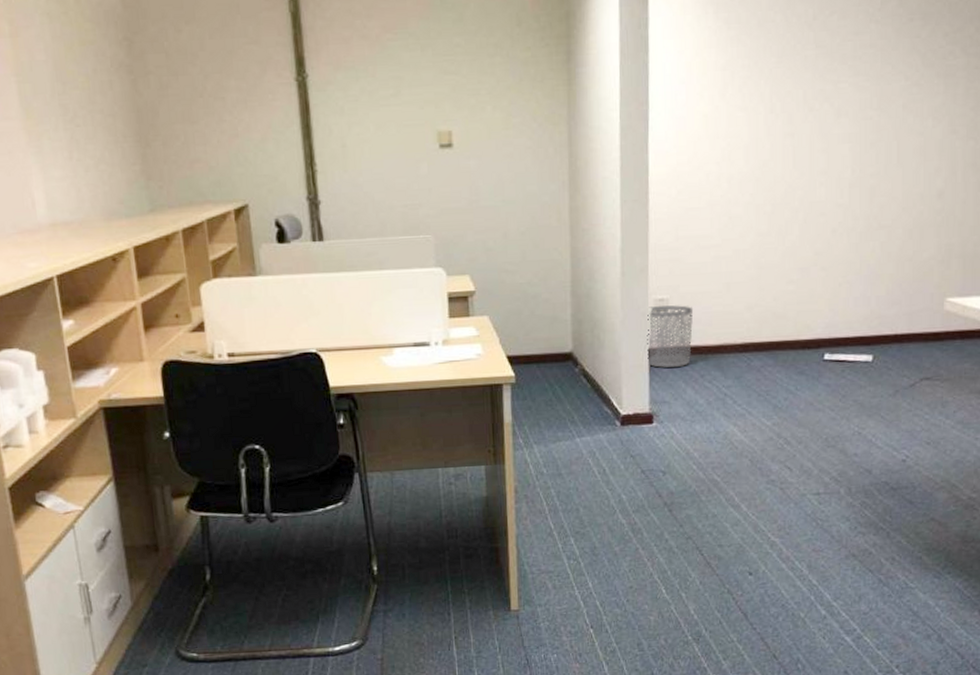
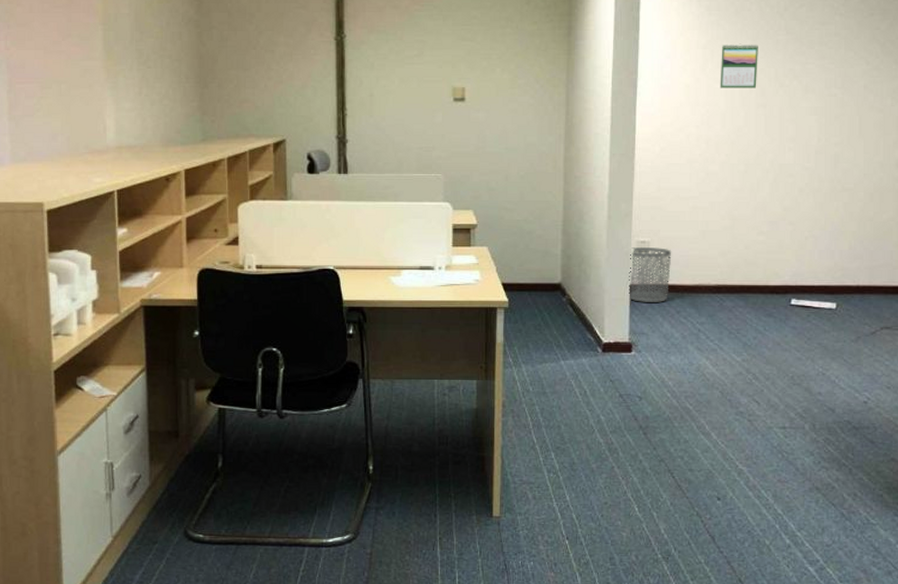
calendar: none [741,62,785,117] -> present [720,43,758,88]

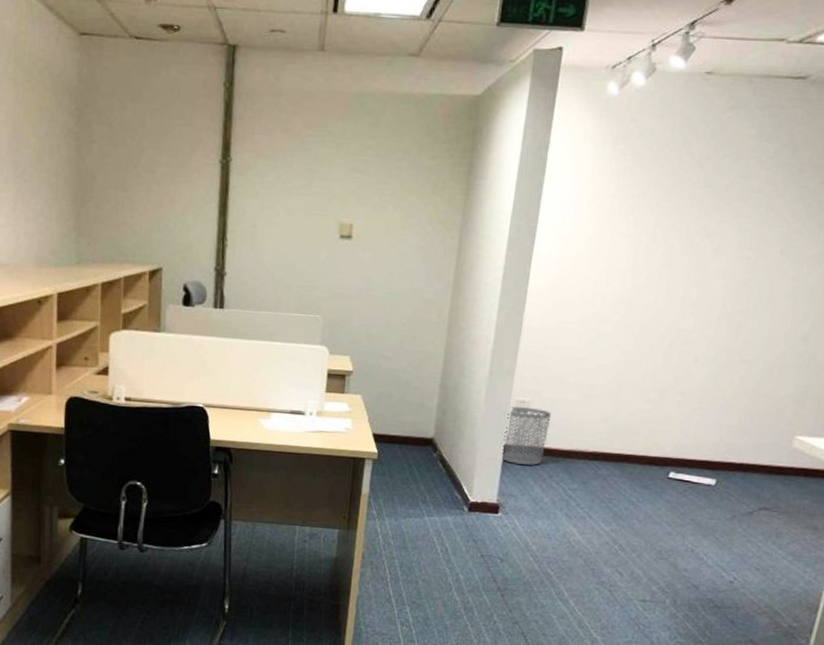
calendar: present [720,43,758,88] -> none [624,194,672,245]

